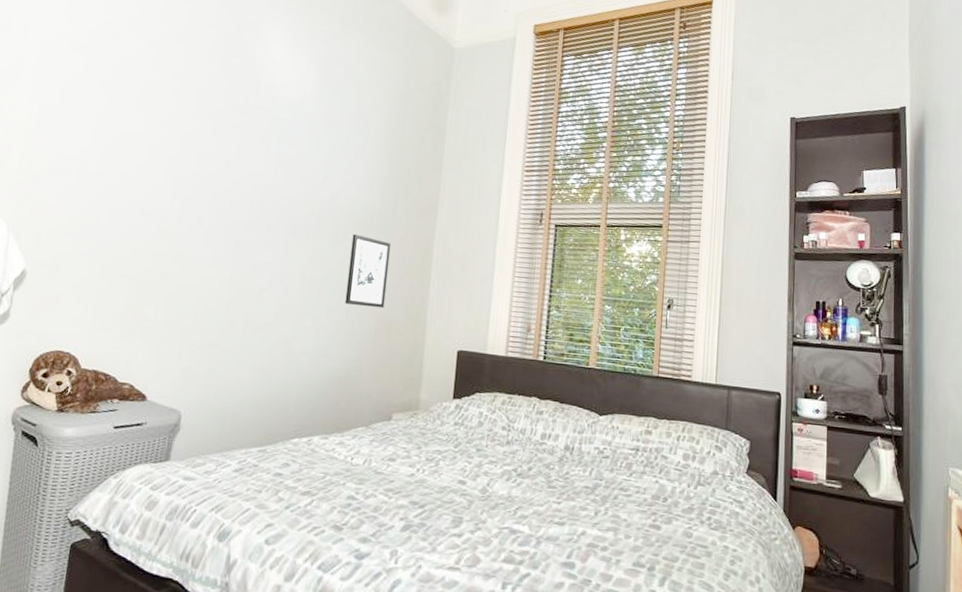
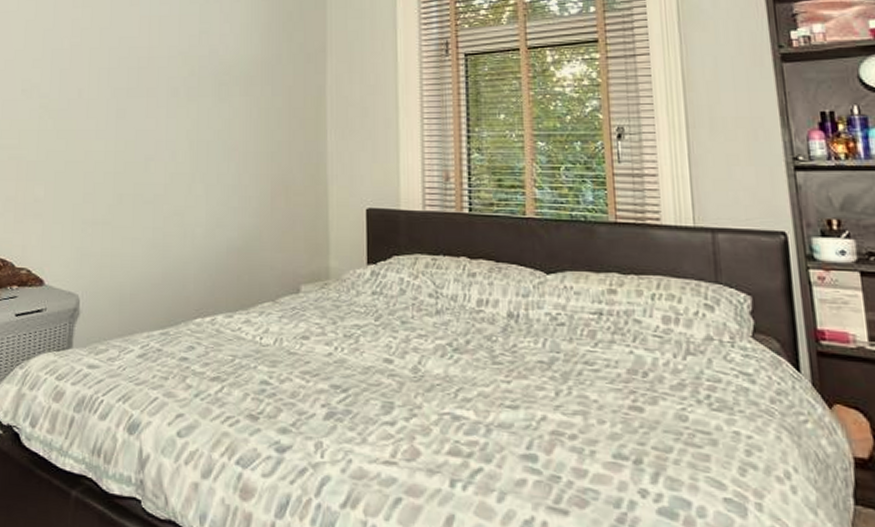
wall art: present [345,233,391,309] -> none [236,89,279,168]

